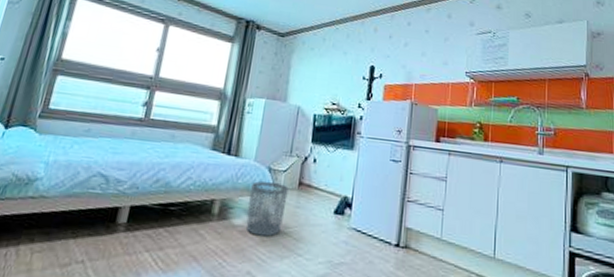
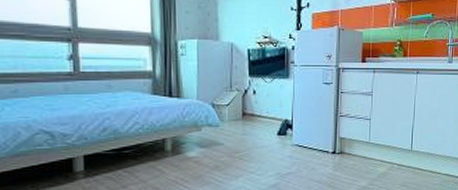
waste bin: present [245,181,289,237] -> none [199,117,234,163]

